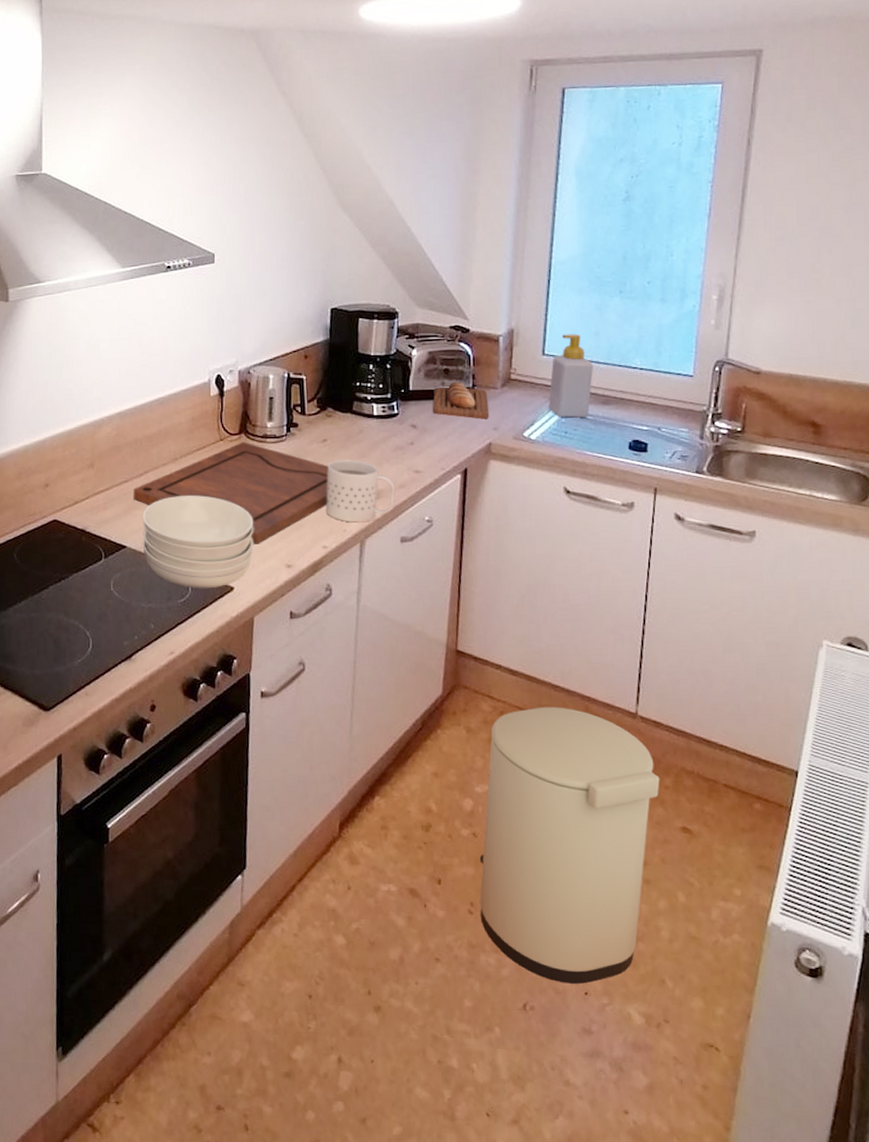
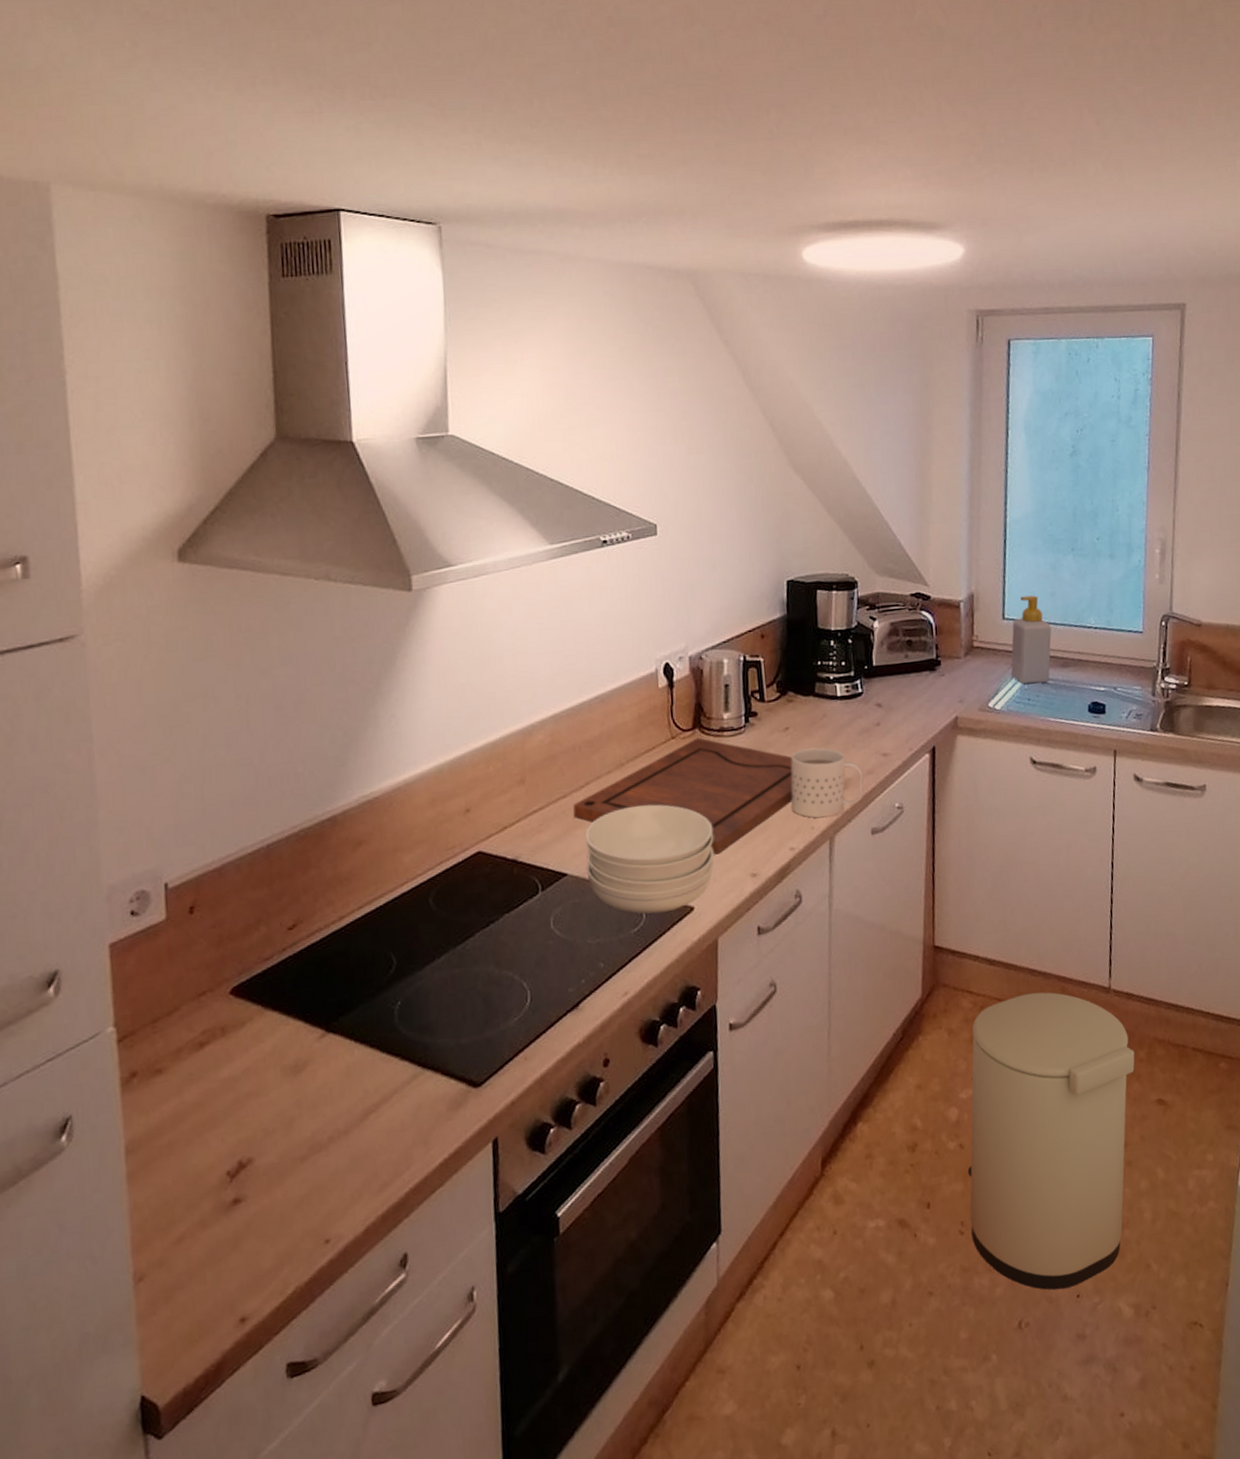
bread loaf: present [432,381,490,420] -> none [897,653,955,693]

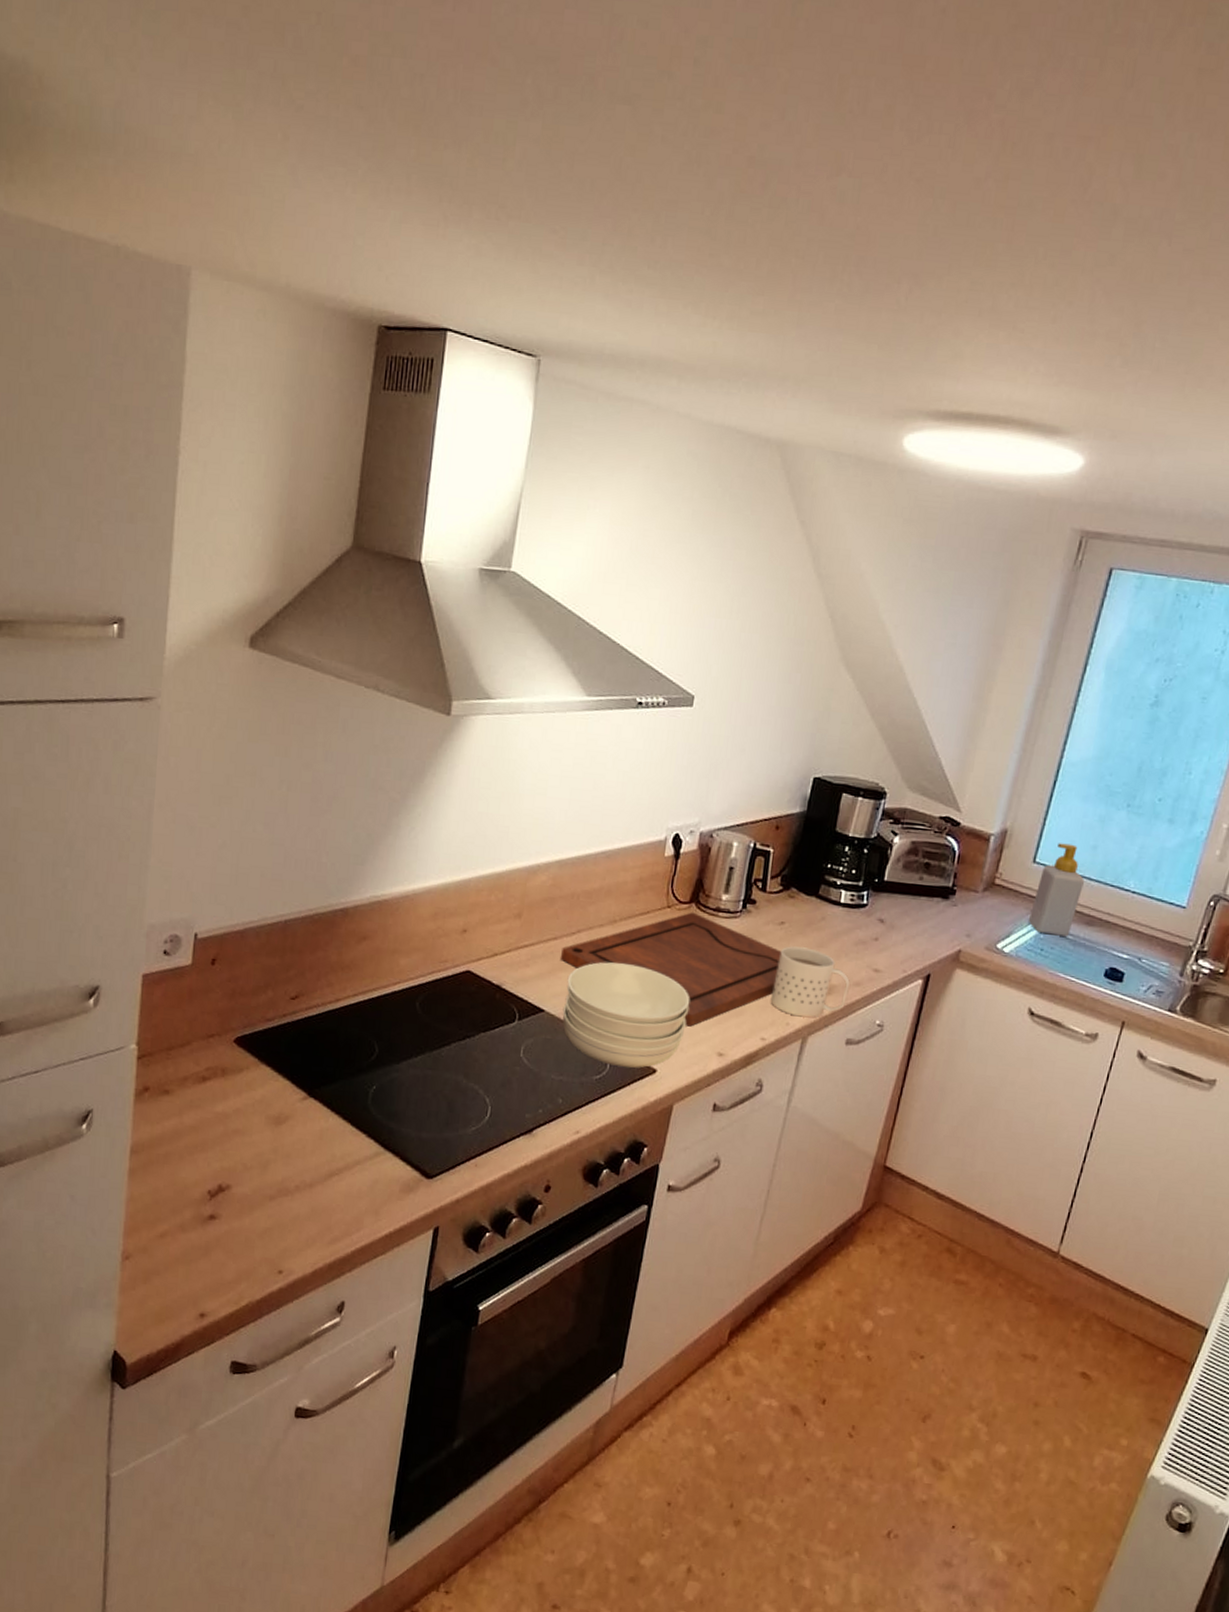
pedal bin: present [967,992,1135,1290] -> none [859,1234,1069,1517]

